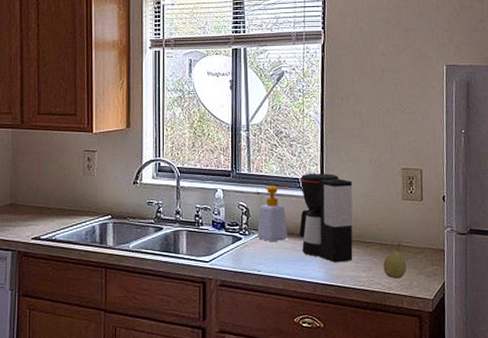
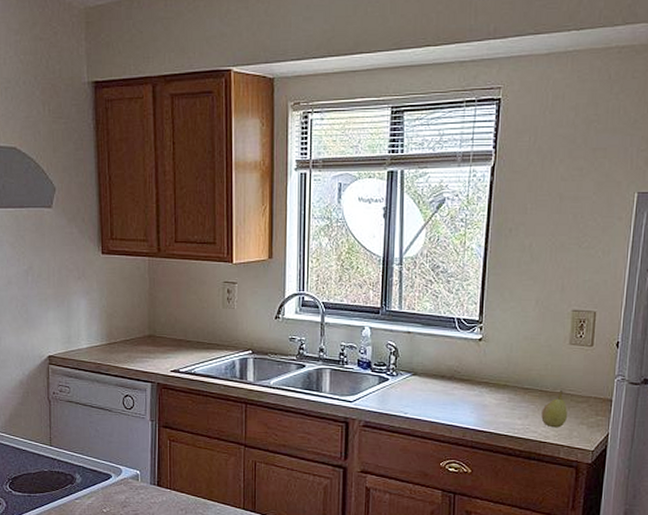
soap bottle: present [257,186,289,242] -> none [405,325,443,384]
coffee maker: present [299,173,353,263] -> none [451,312,515,409]

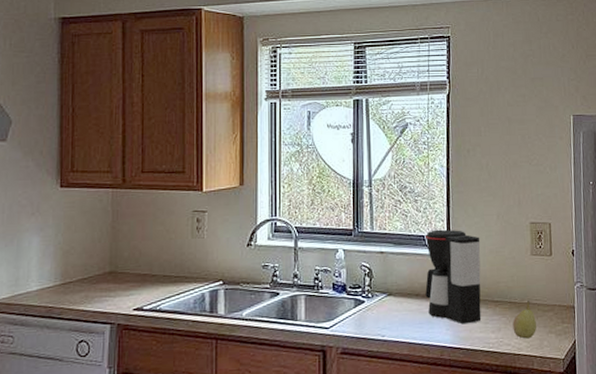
coffee maker: none [451,312,515,409] -> present [425,229,482,325]

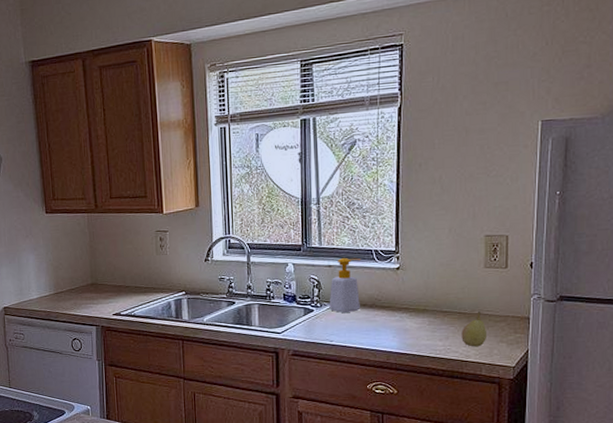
soap bottle: none [381,244,414,305] -> present [329,258,361,314]
coffee maker: present [425,229,482,325] -> none [372,243,430,332]

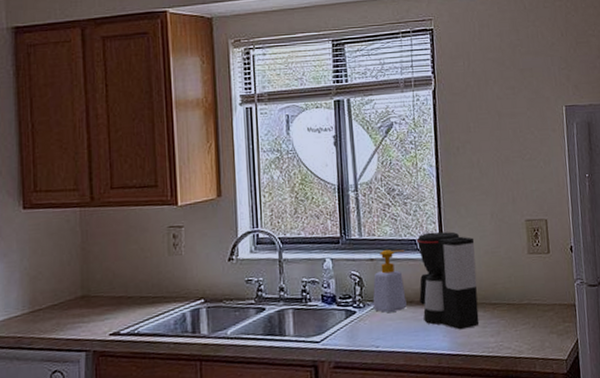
coffee maker: none [372,243,430,332] -> present [417,231,480,330]
fruit: present [461,310,488,347] -> none [512,300,538,341]

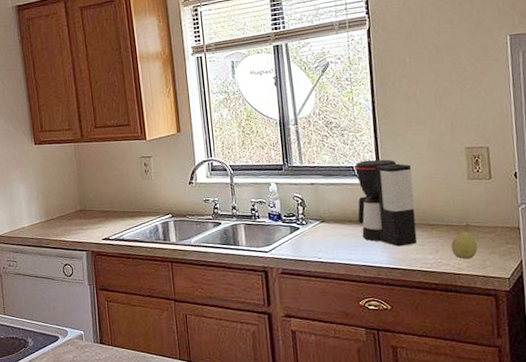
soap bottle: present [372,249,407,313] -> none [314,175,346,230]
fruit: none [512,300,538,341] -> present [451,222,478,260]

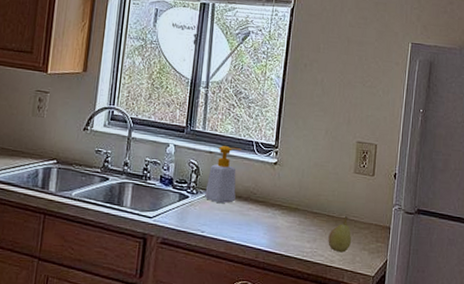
soap bottle: none [314,175,346,230] -> present [205,146,242,204]
coffee maker: present [355,159,418,247] -> none [247,137,307,231]

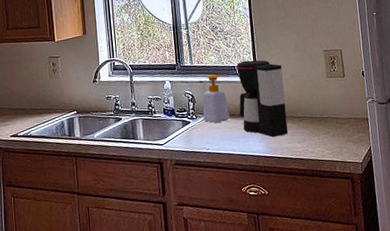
coffee maker: none [247,137,307,231] -> present [236,60,288,137]
fruit: present [328,215,352,253] -> none [315,114,337,147]

